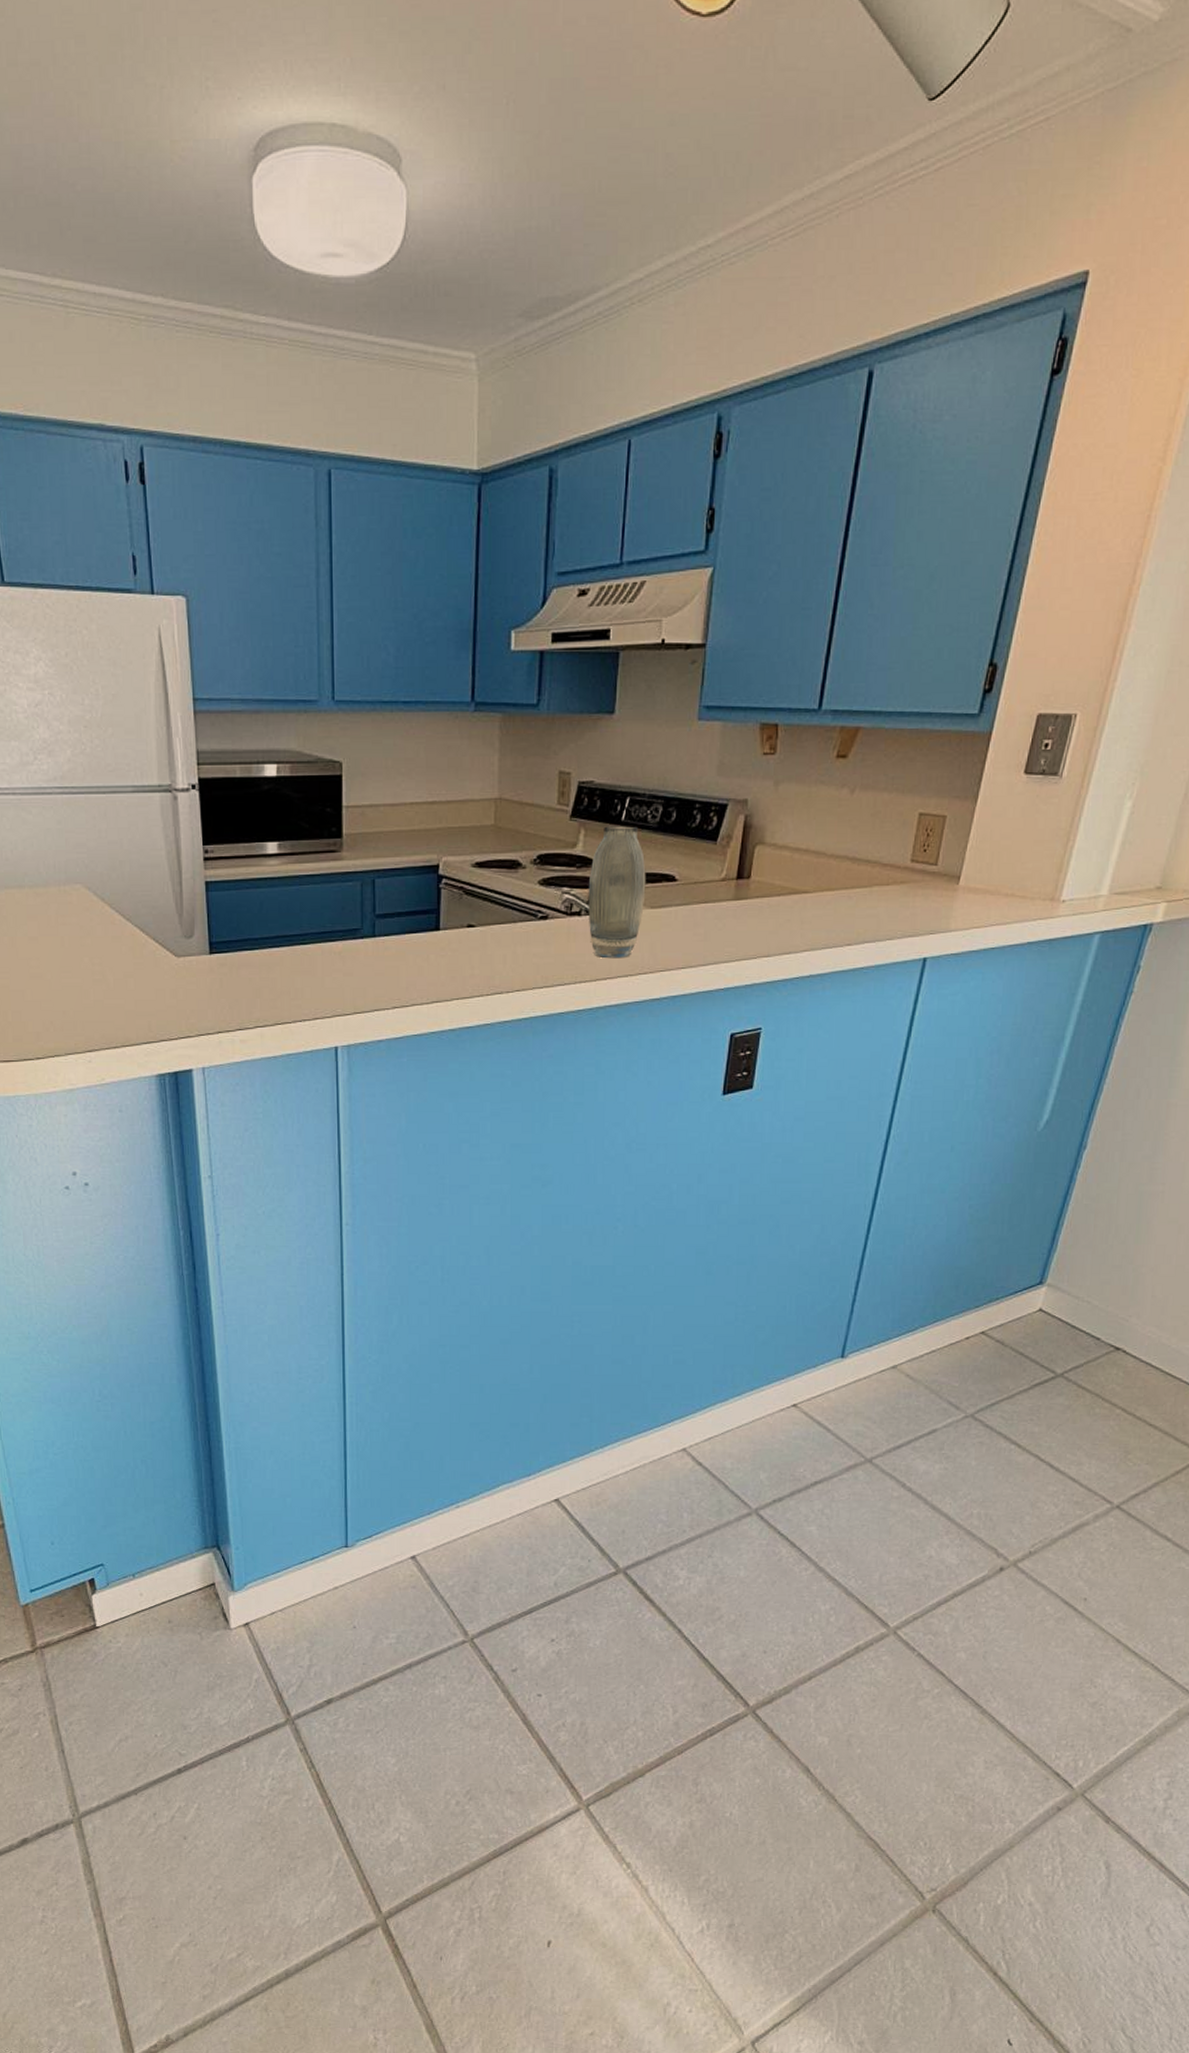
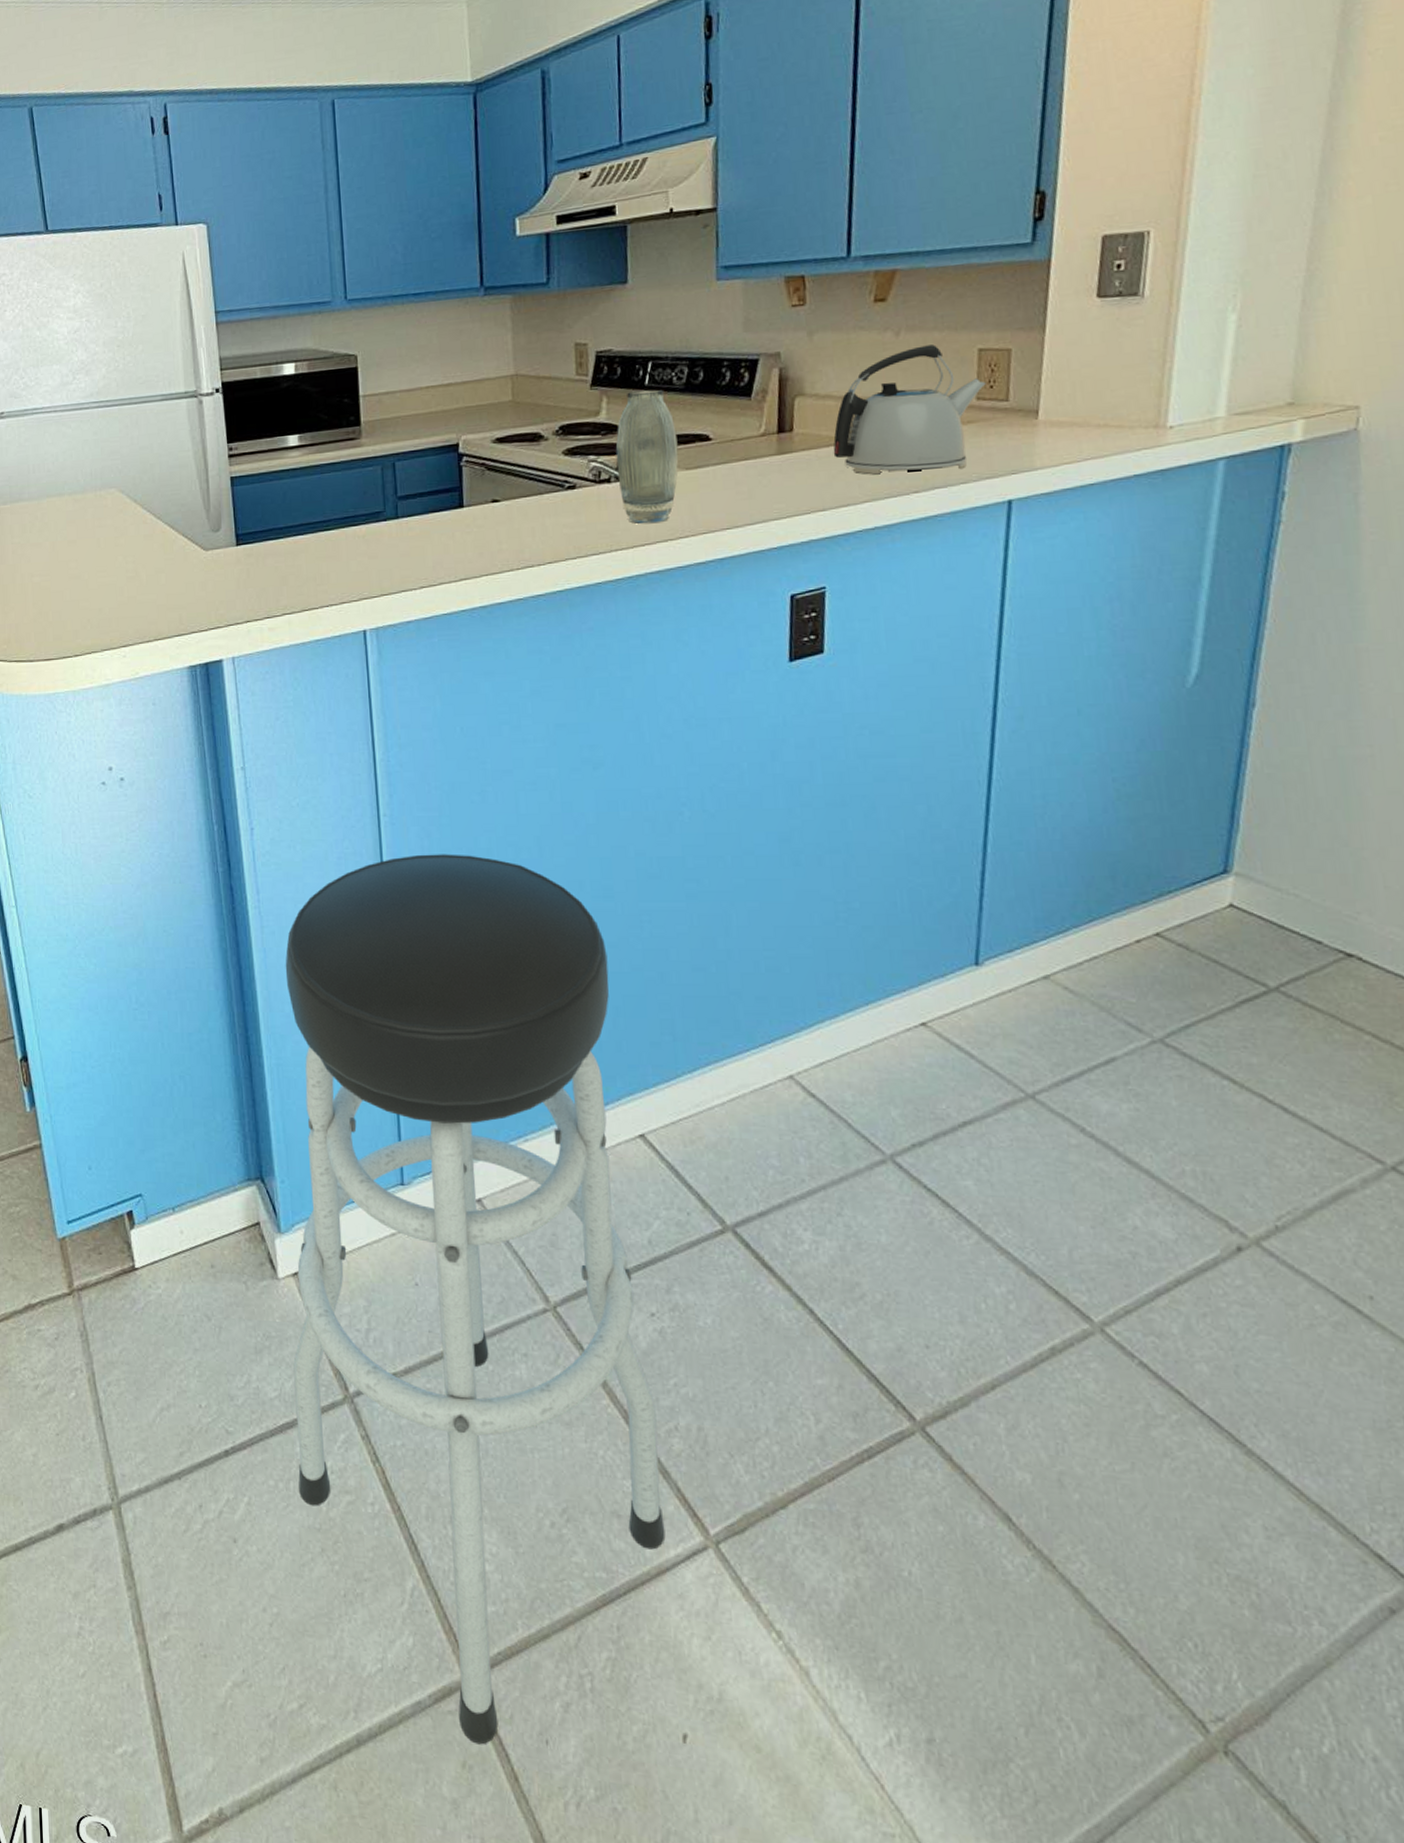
bar stool: none [242,1260,548,1966] -> present [285,854,666,1745]
kettle: none [783,805,921,927] -> present [833,344,986,475]

